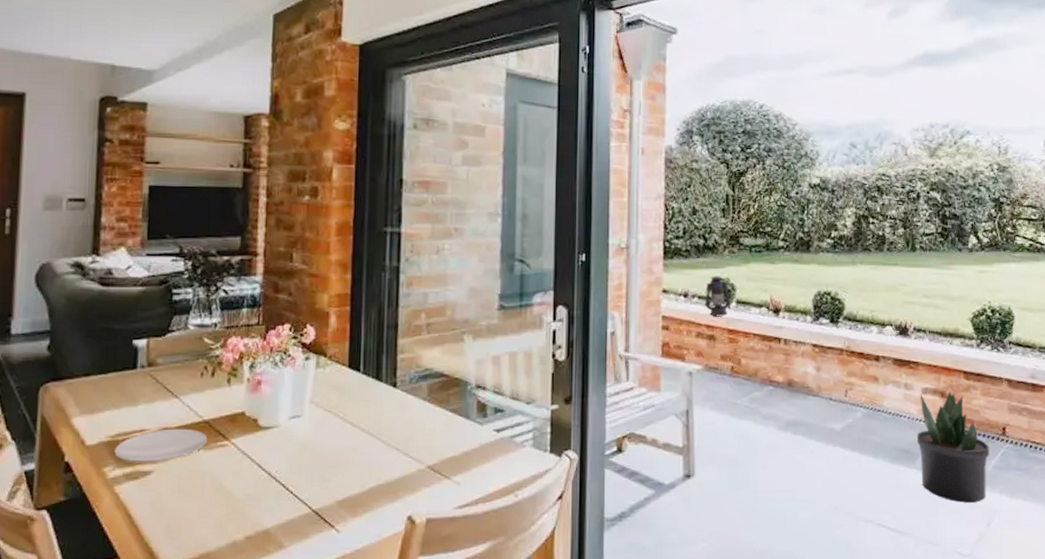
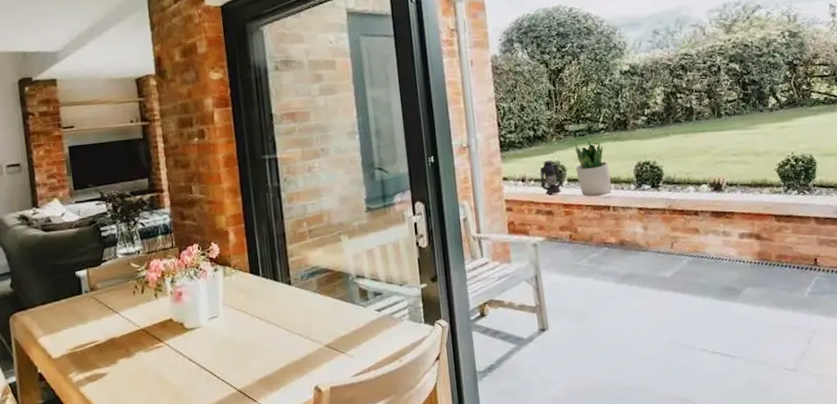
plate: present [114,428,208,463] -> none [75,336,147,369]
planter: none [747,258,785,325] -> present [574,140,612,197]
planter: present [917,391,989,503] -> none [737,233,805,326]

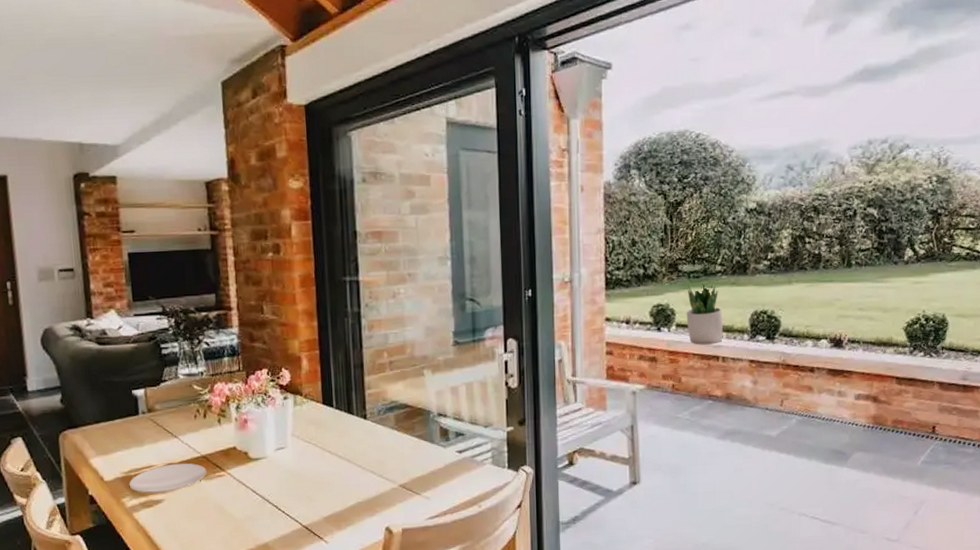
plate: none [75,336,147,369] -> present [129,463,207,494]
lantern: present [539,160,563,195] -> none [646,302,671,340]

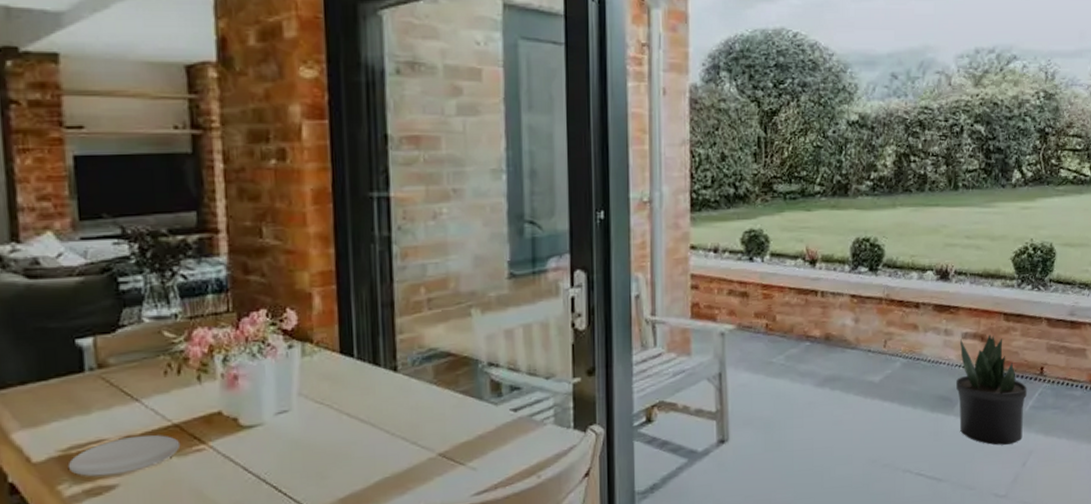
planter: present [686,283,723,345] -> none [781,205,822,278]
planter: none [850,396,919,495] -> present [956,334,1027,445]

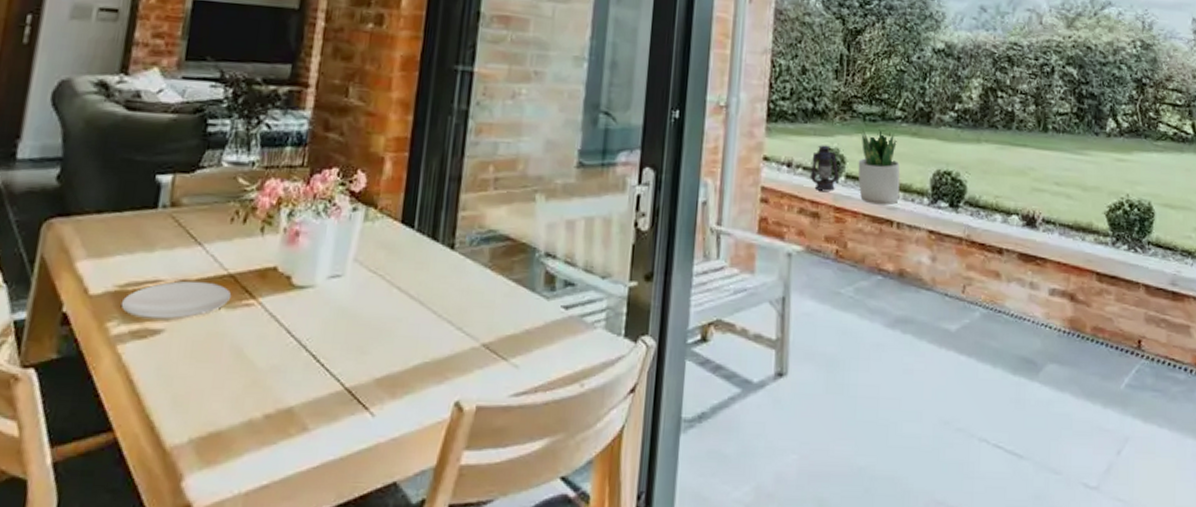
lantern: none [736,227,765,271] -> present [810,145,840,191]
planter: none [781,205,822,278] -> present [858,128,900,206]
planter: present [956,334,1027,445] -> none [1042,294,1122,426]

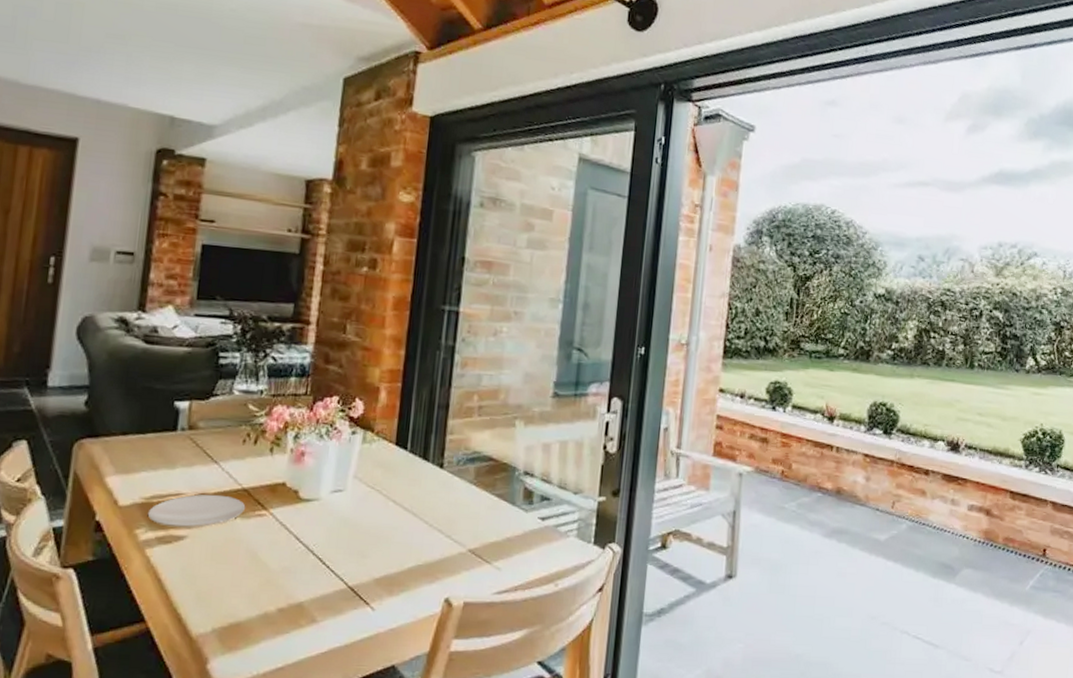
lantern: present [810,145,840,191] -> none [760,379,787,420]
planter: present [858,128,900,206] -> none [803,364,841,432]

